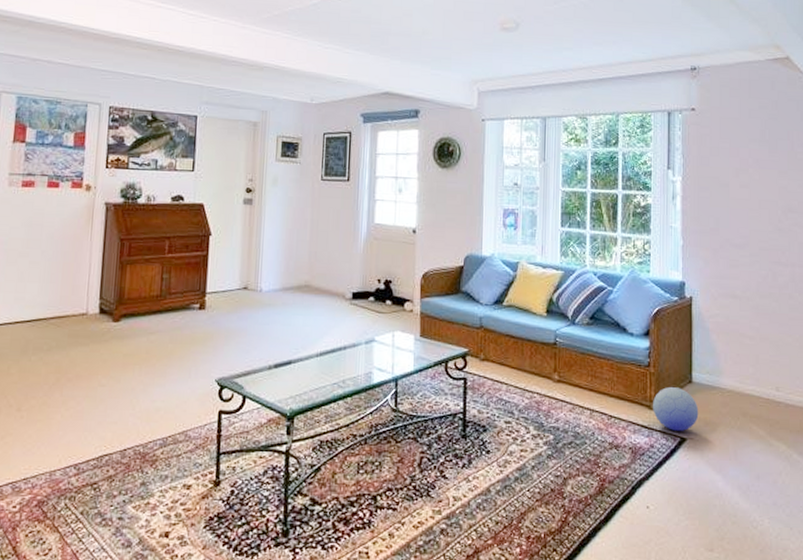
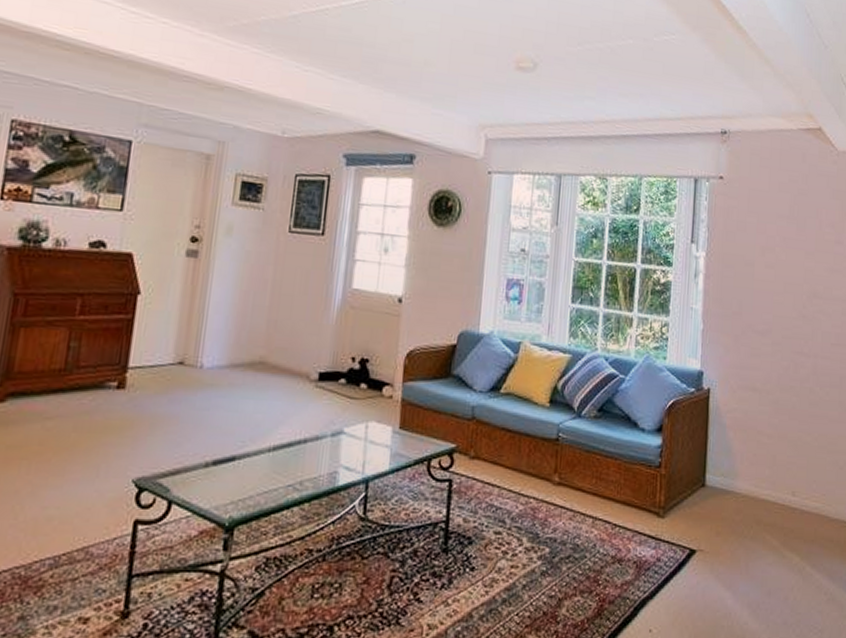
ball: present [653,387,699,431] -> none [662,491,711,542]

